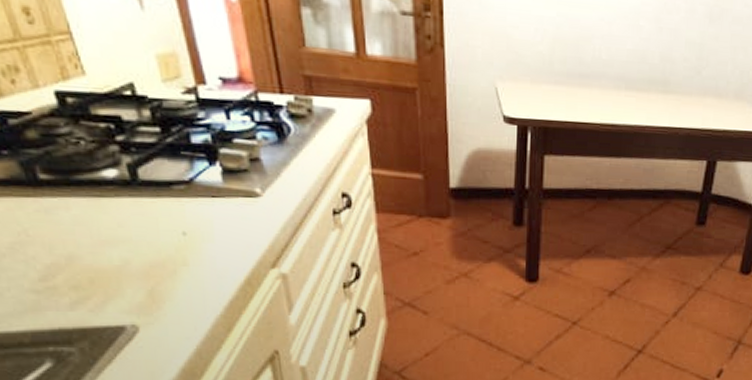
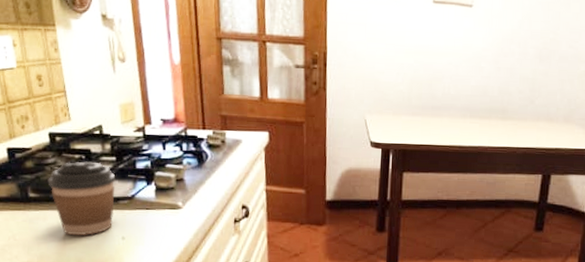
coffee cup: none [63,132,168,231] -> present [47,161,116,236]

